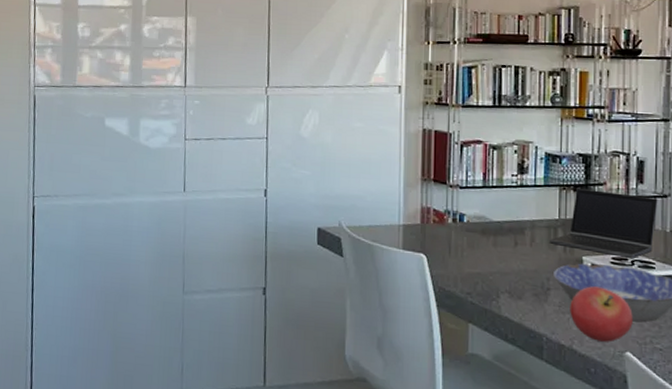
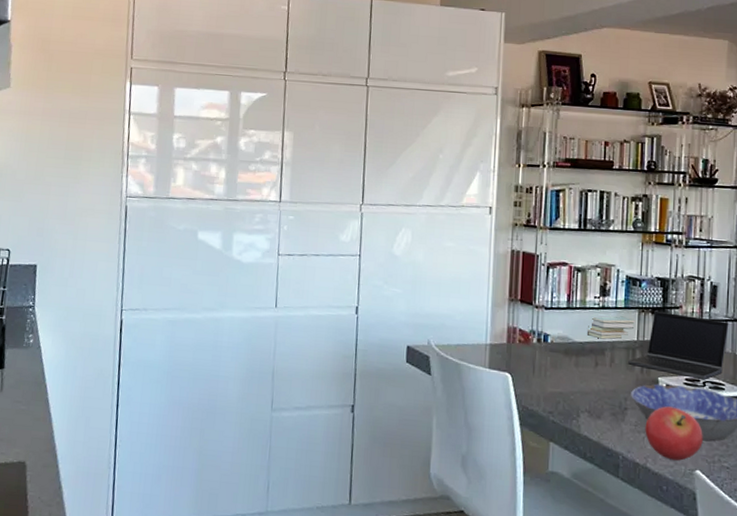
books: none [504,193,556,219] -> present [586,314,635,340]

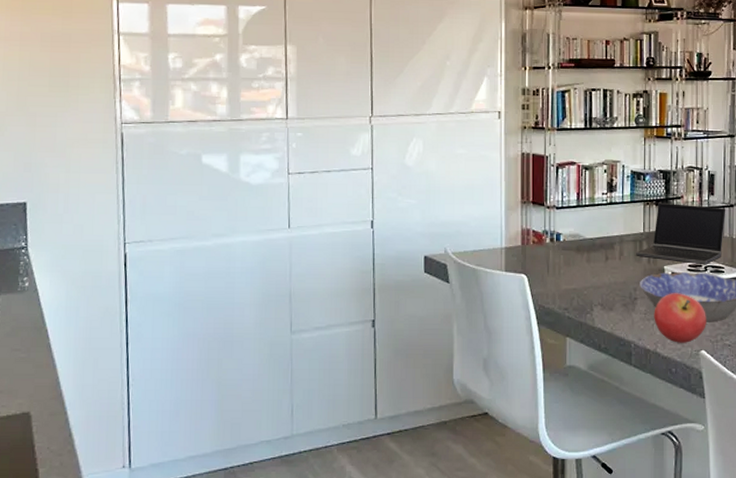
books: present [586,314,635,340] -> none [596,210,641,234]

